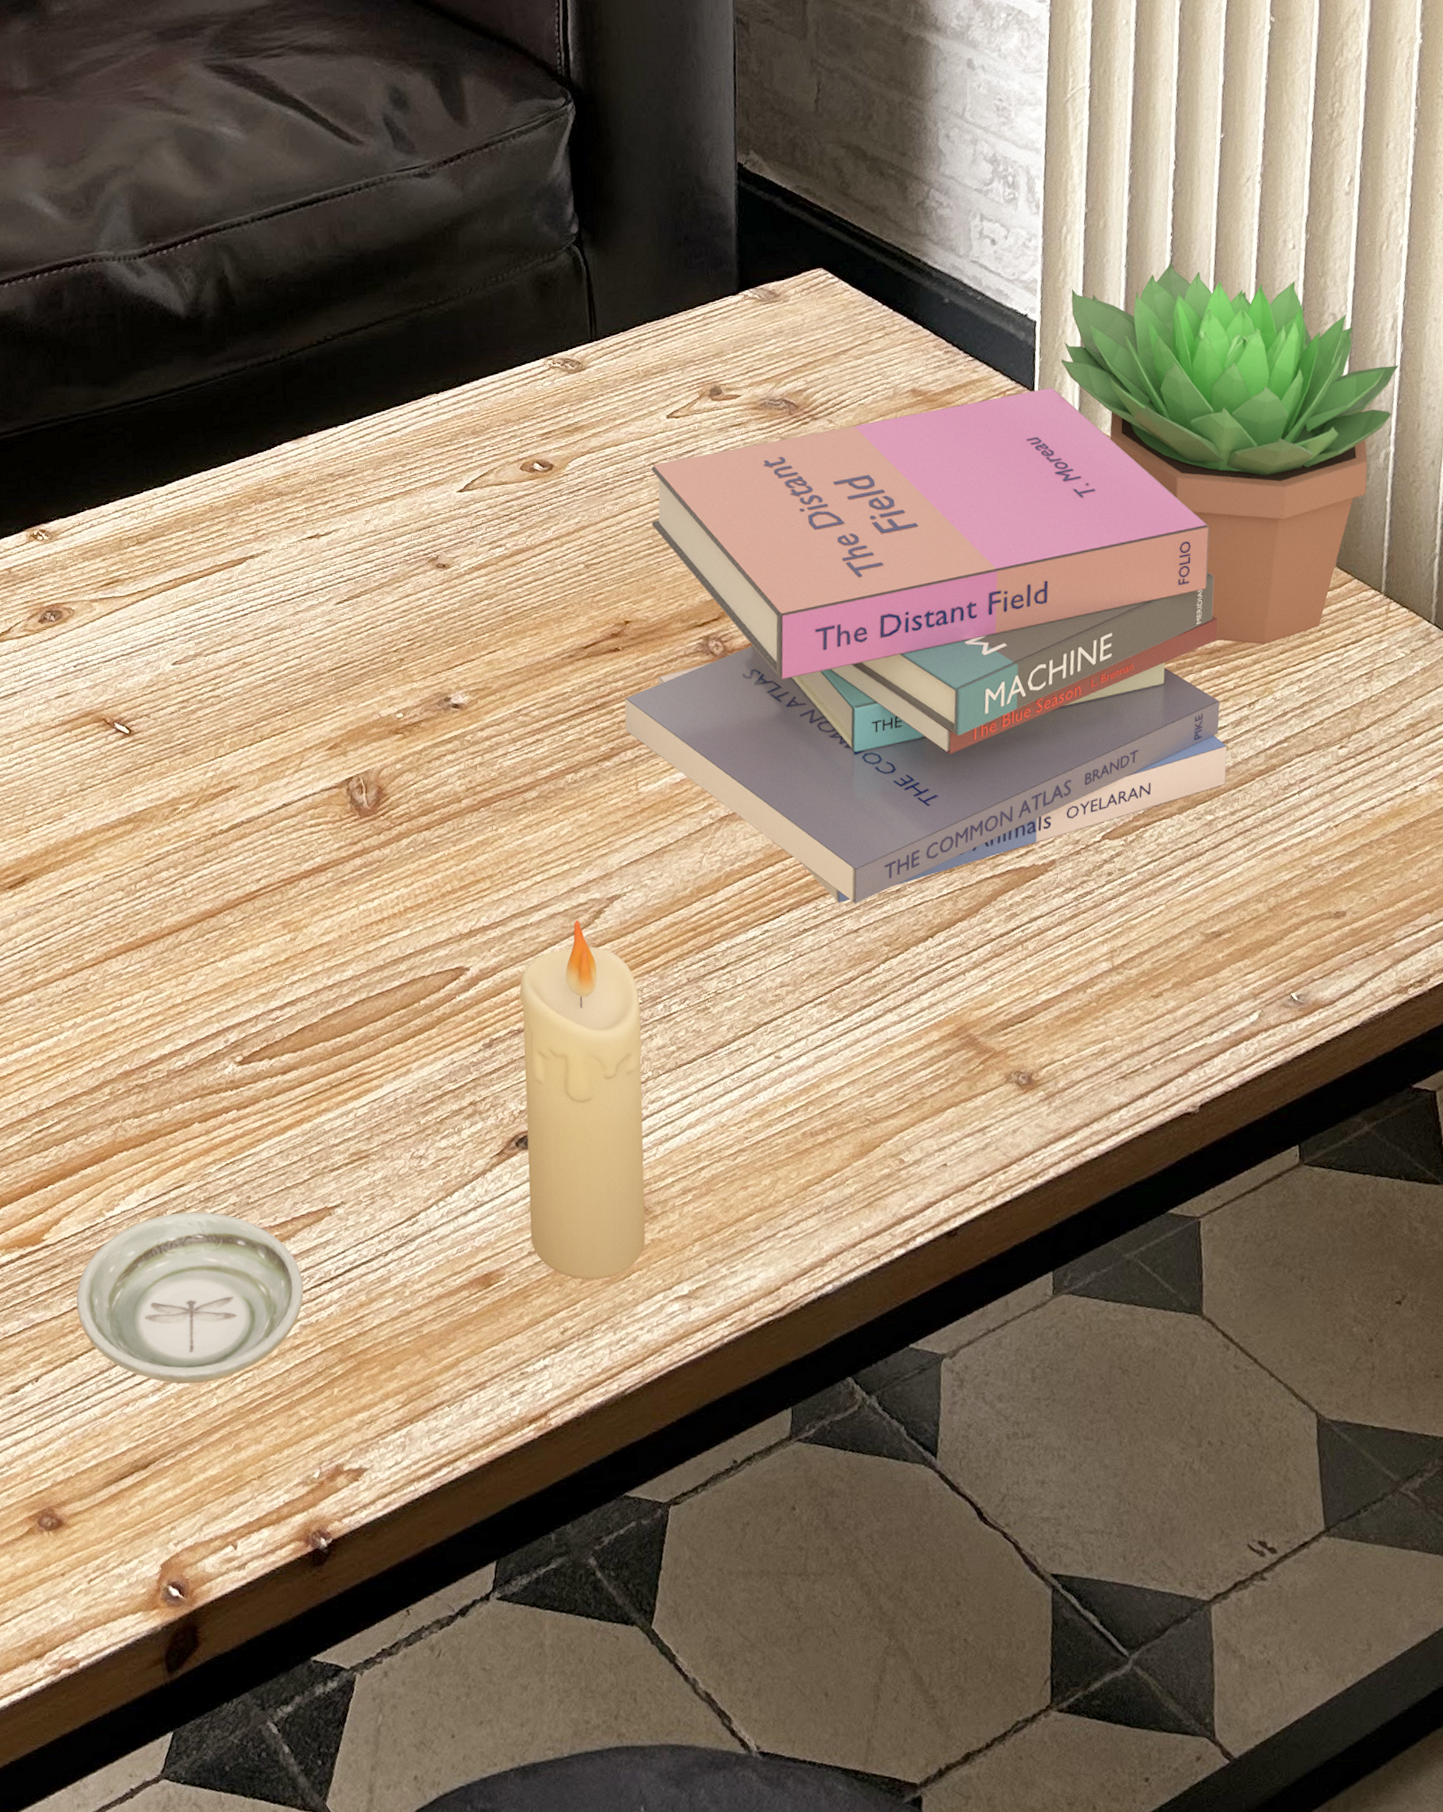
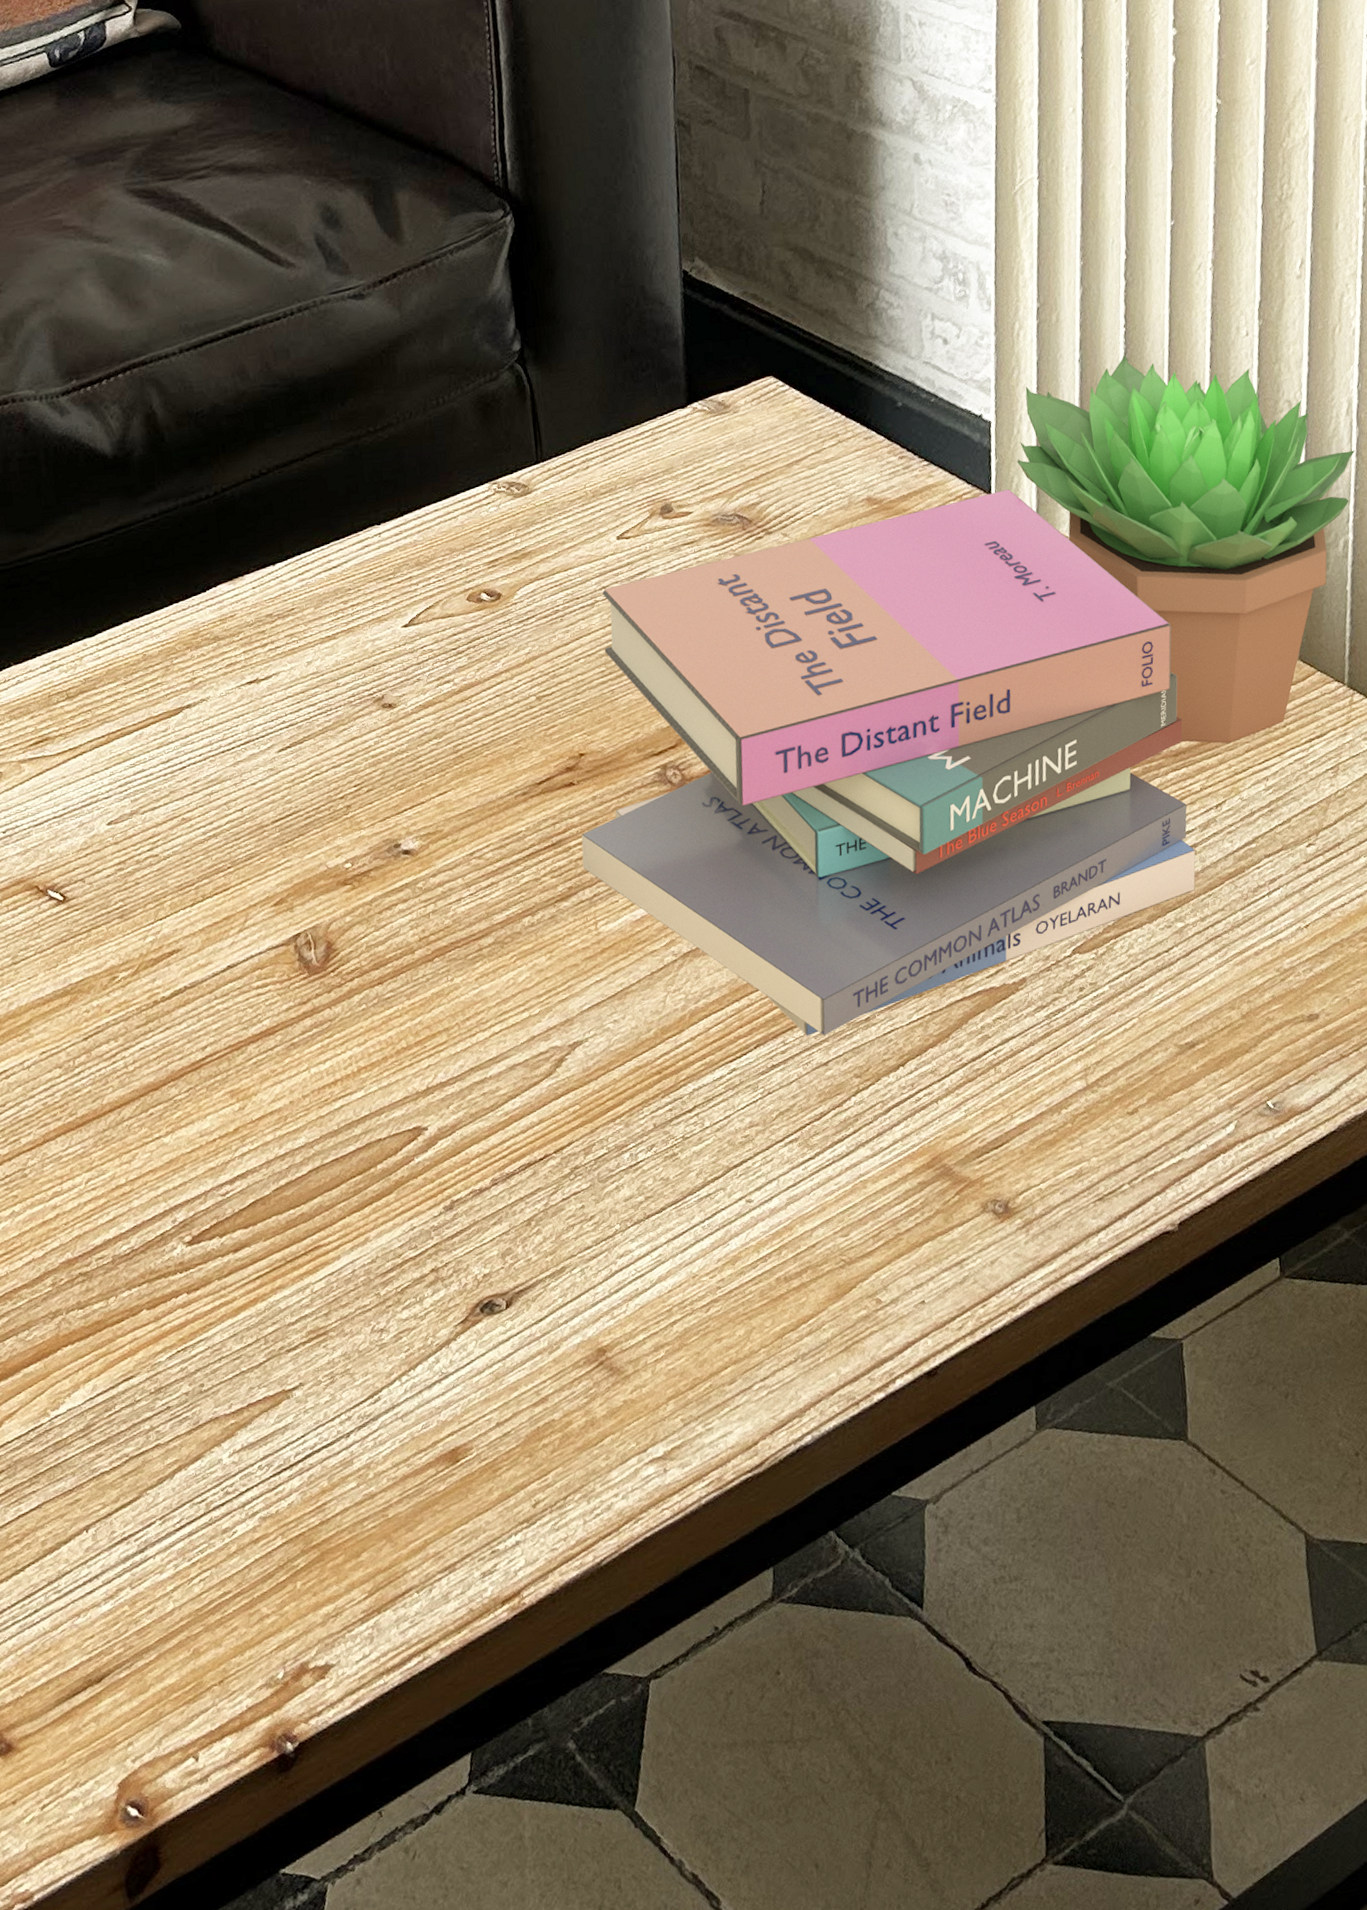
saucer: present [76,1211,304,1384] -> none [21,1403,263,1590]
candle: present [519,920,646,1280] -> none [480,1070,618,1449]

